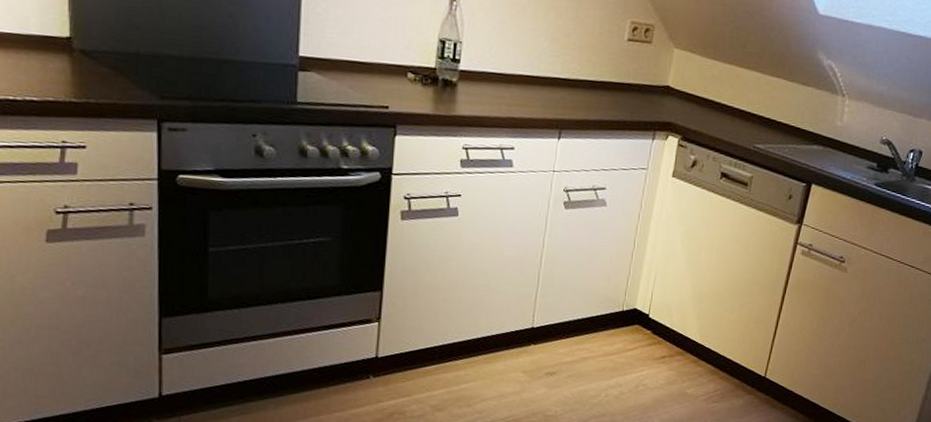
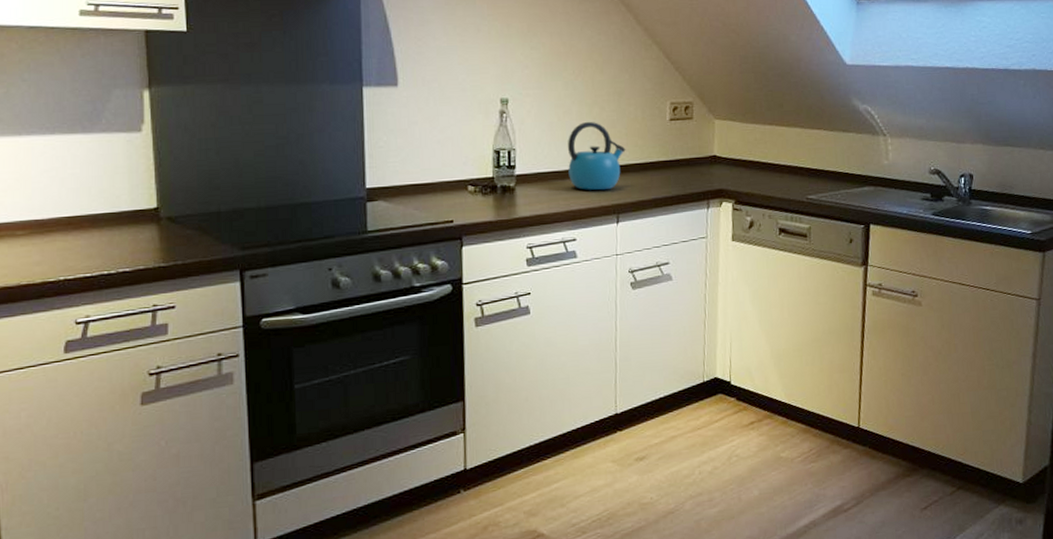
kettle: none [515,25,578,103] -> present [567,121,626,191]

